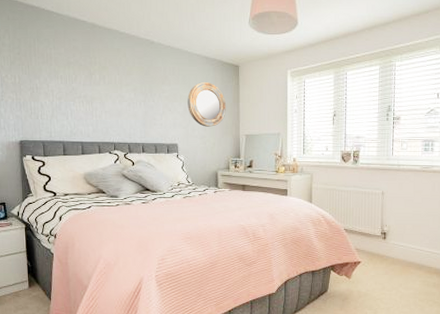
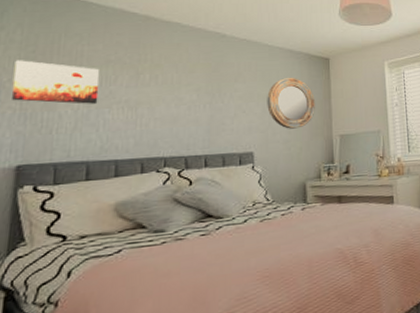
wall art: none [8,60,65,97] -> present [12,60,100,104]

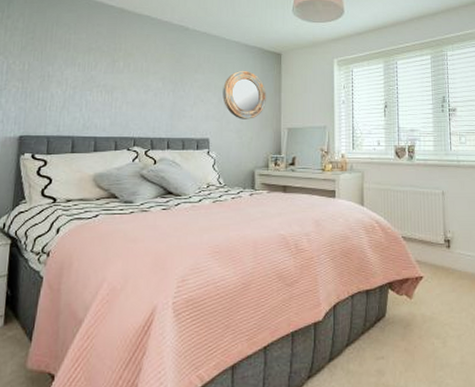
wall art: present [12,60,100,104] -> none [16,45,84,86]

